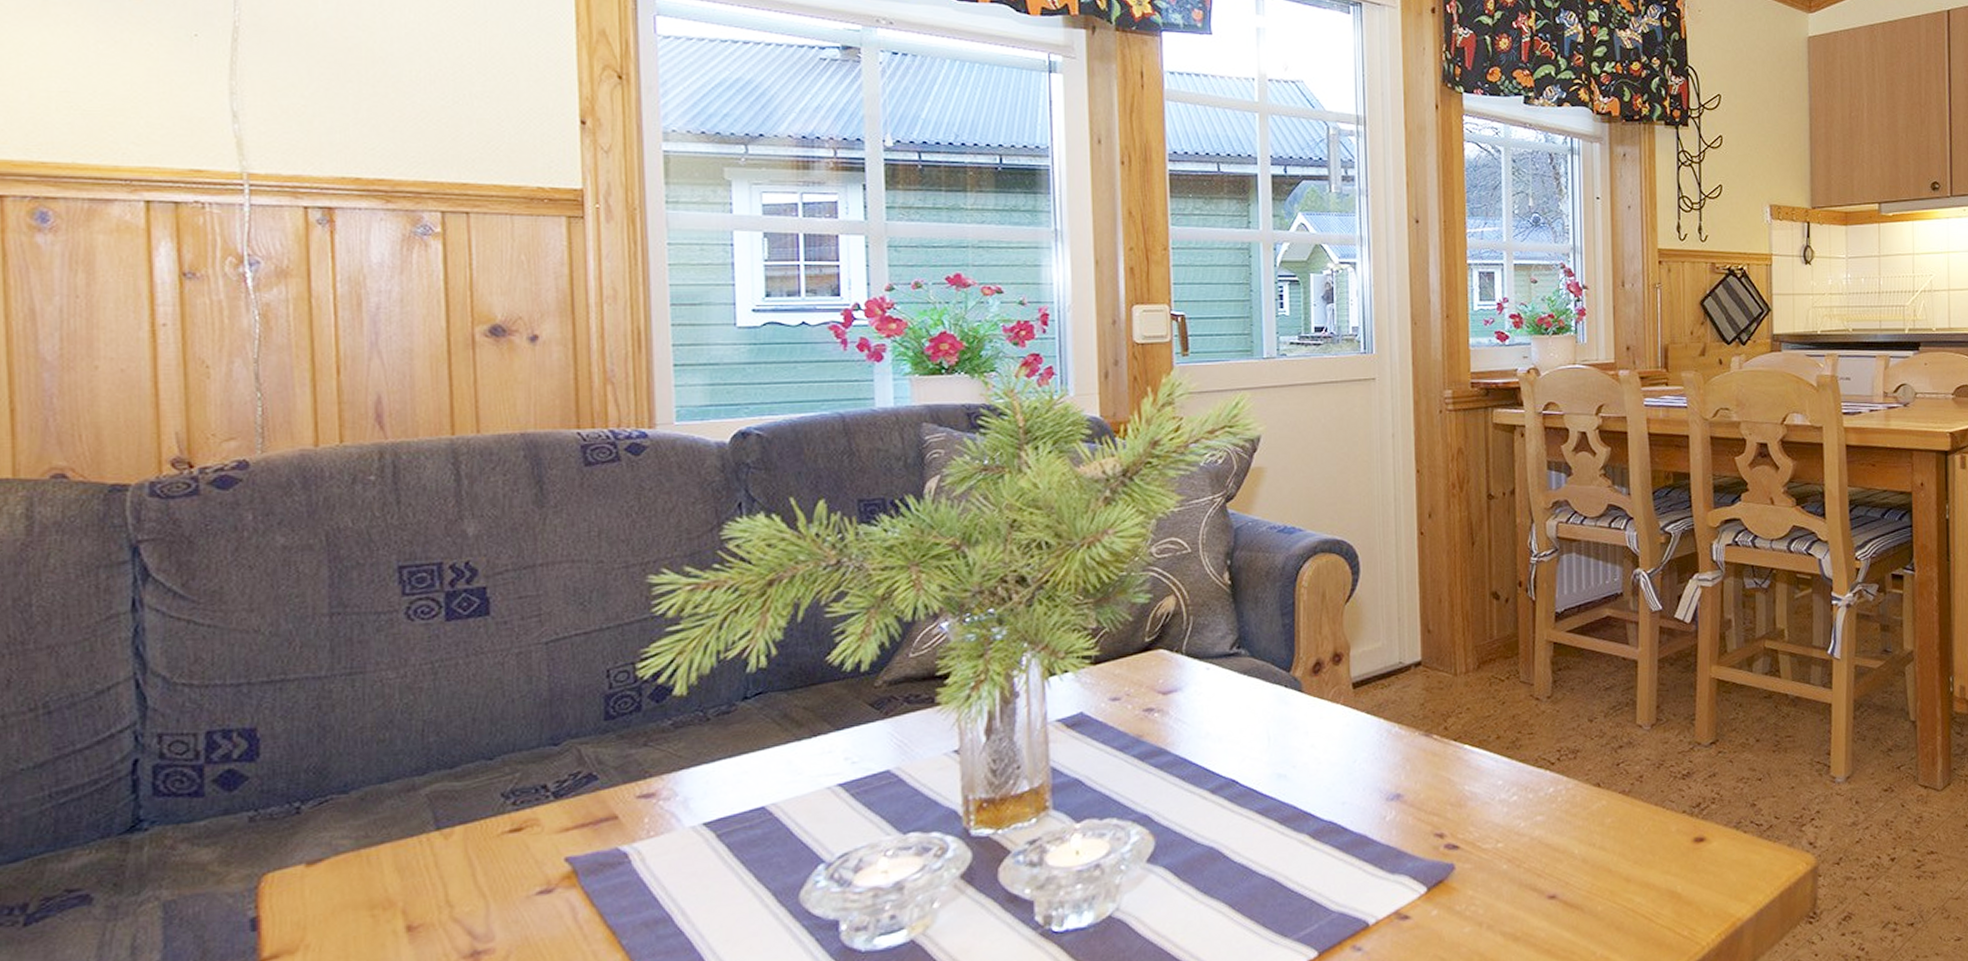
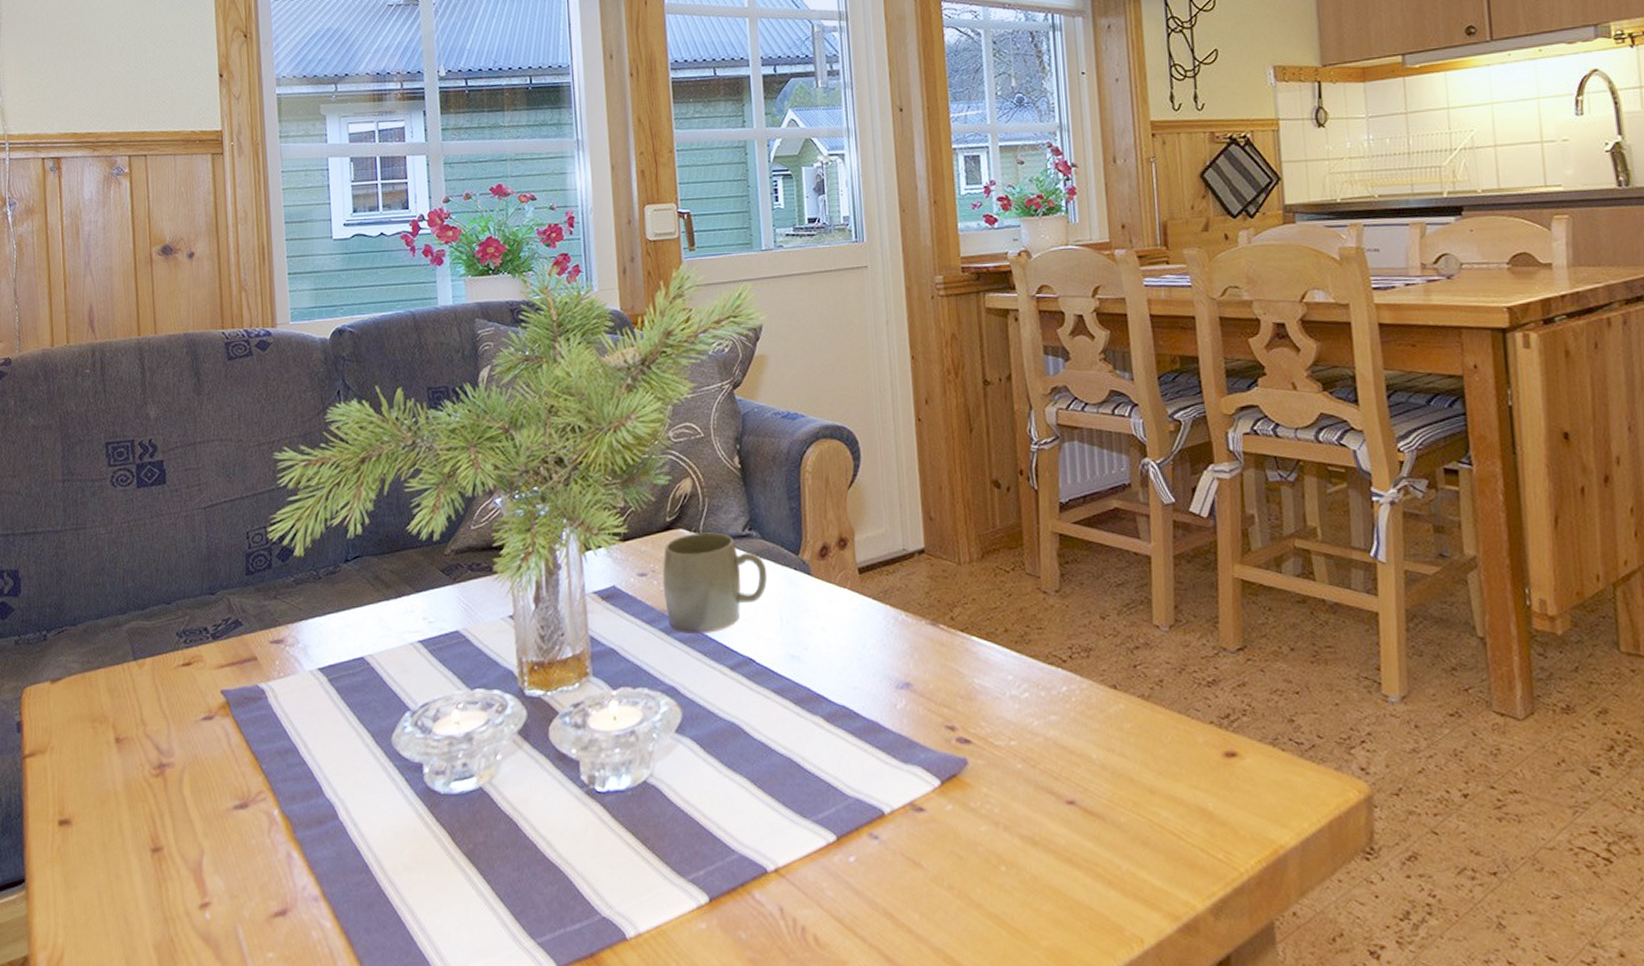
mug: none [1138,651,1256,759] -> present [662,532,768,635]

